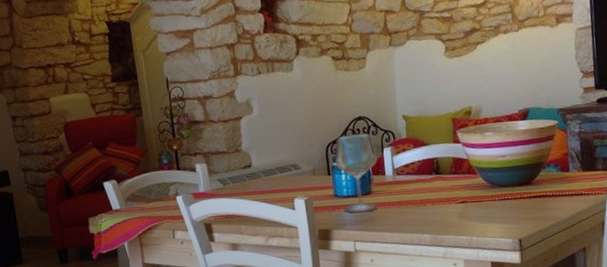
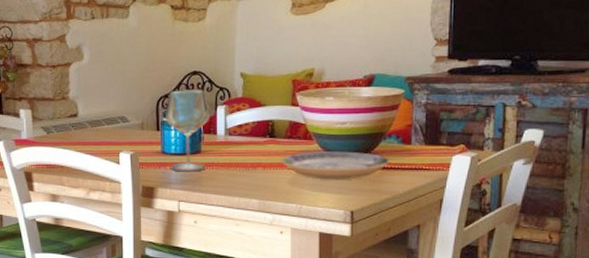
plate: none [448,182,551,211] -> present [281,151,389,180]

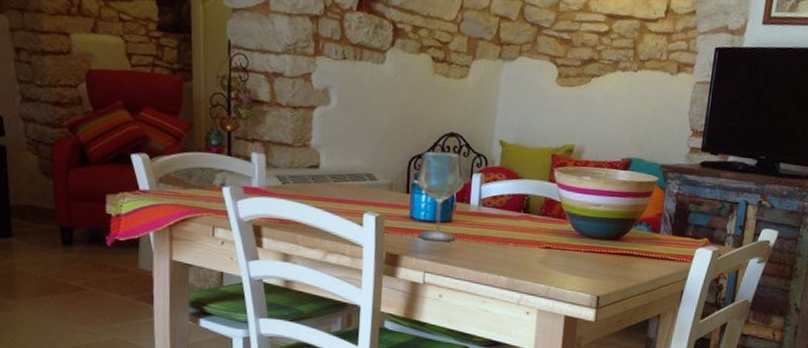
plate: present [281,151,389,180] -> none [533,231,638,263]

